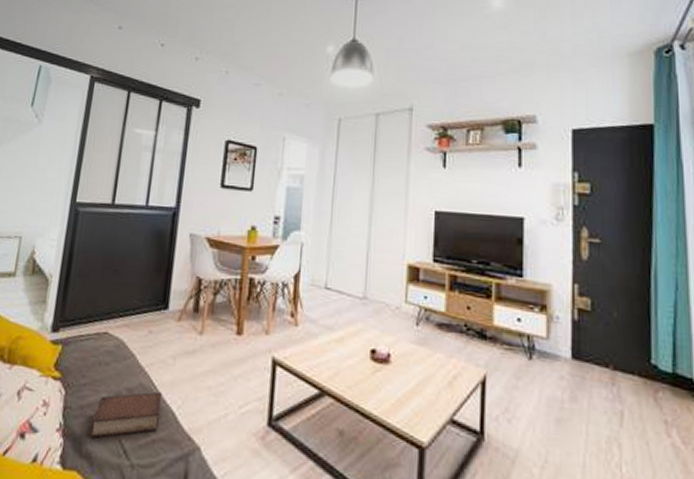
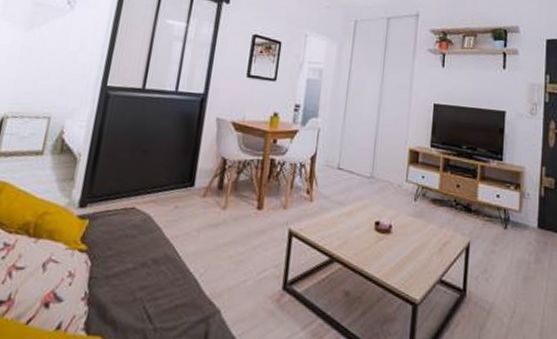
book: present [89,391,162,438] -> none [114,261,186,305]

